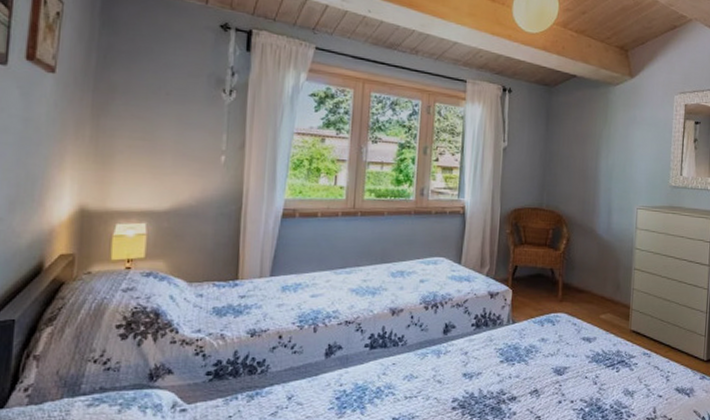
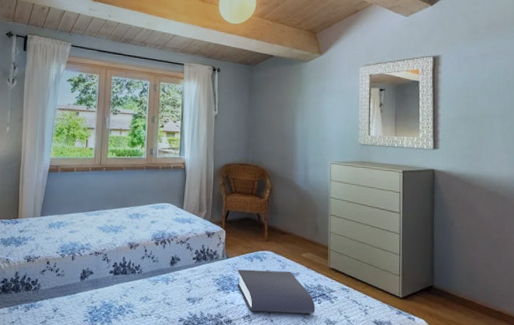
book: none [524,335,613,385] -> present [237,269,316,314]

